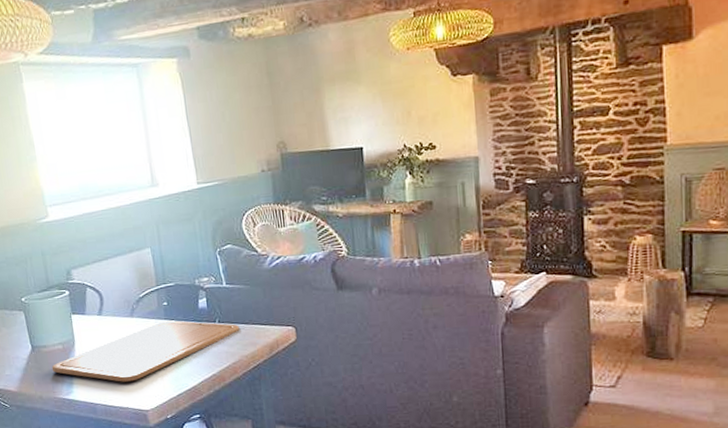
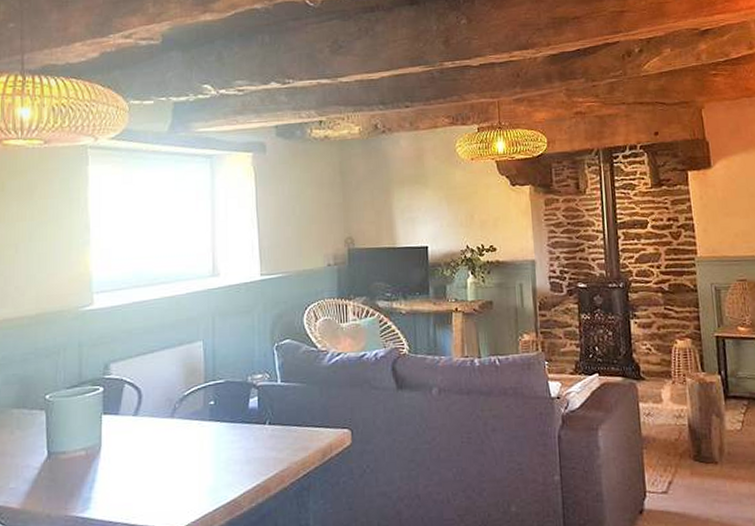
chopping board: present [51,320,240,382] -> none [68,421,291,495]

